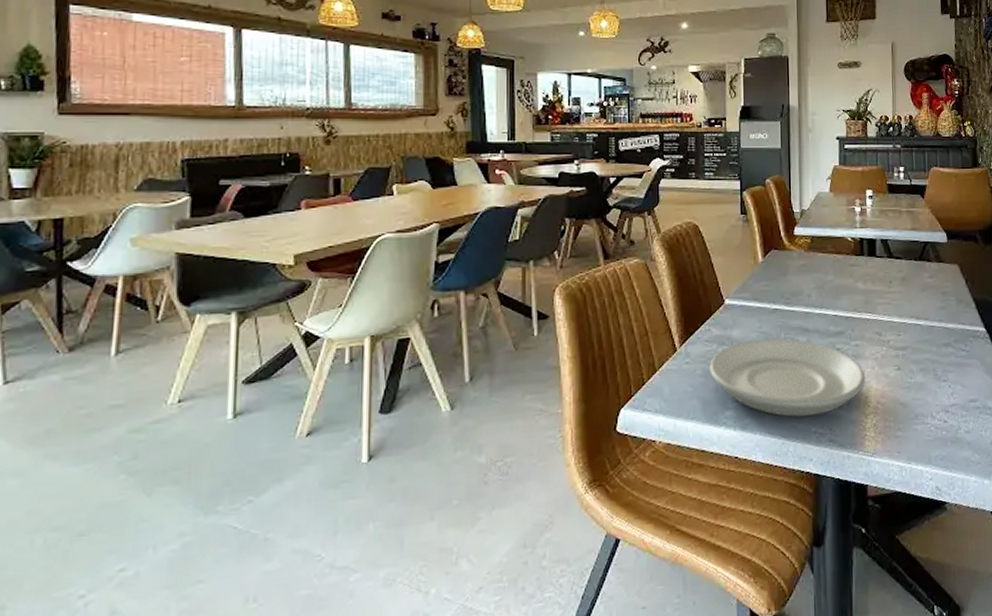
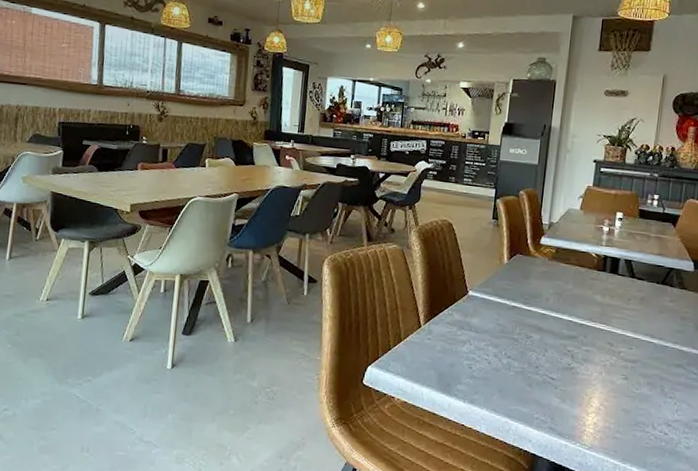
plate: present [710,338,866,417] -> none [448,329,592,404]

